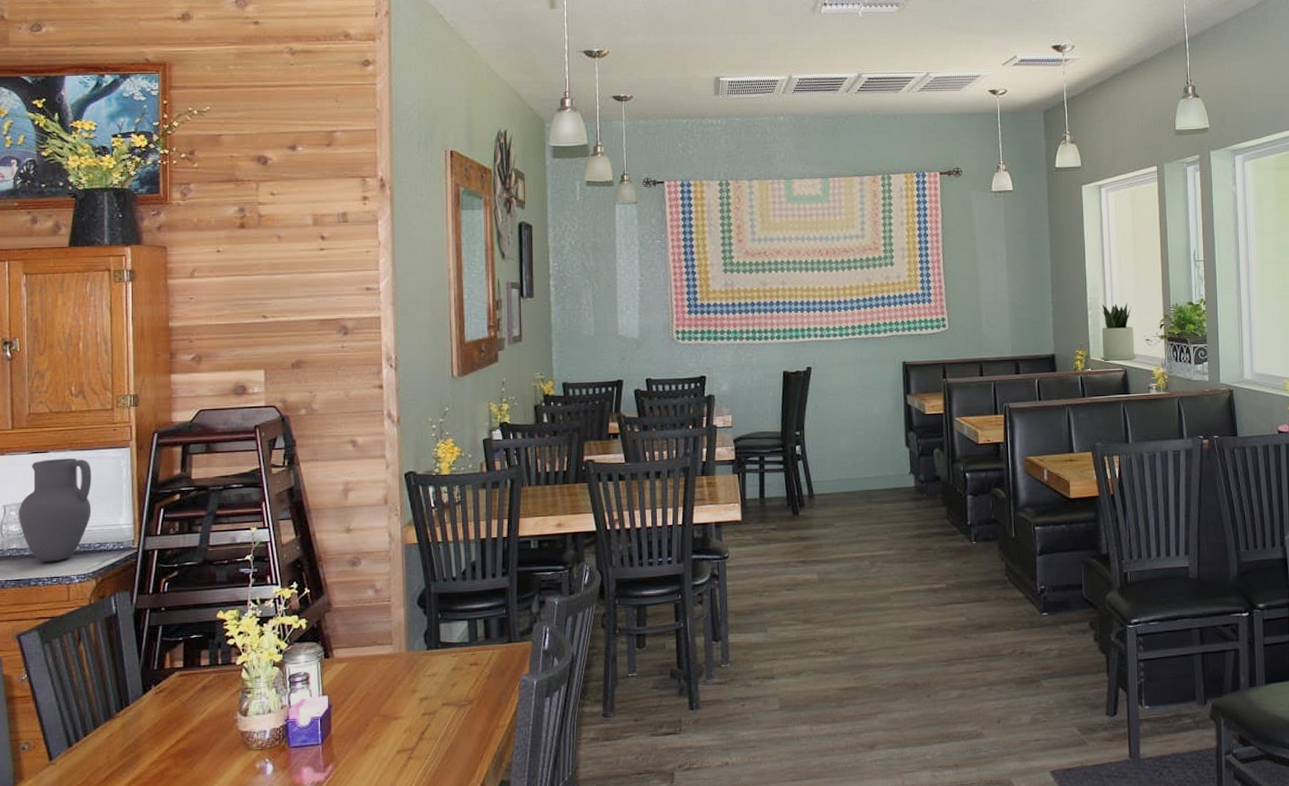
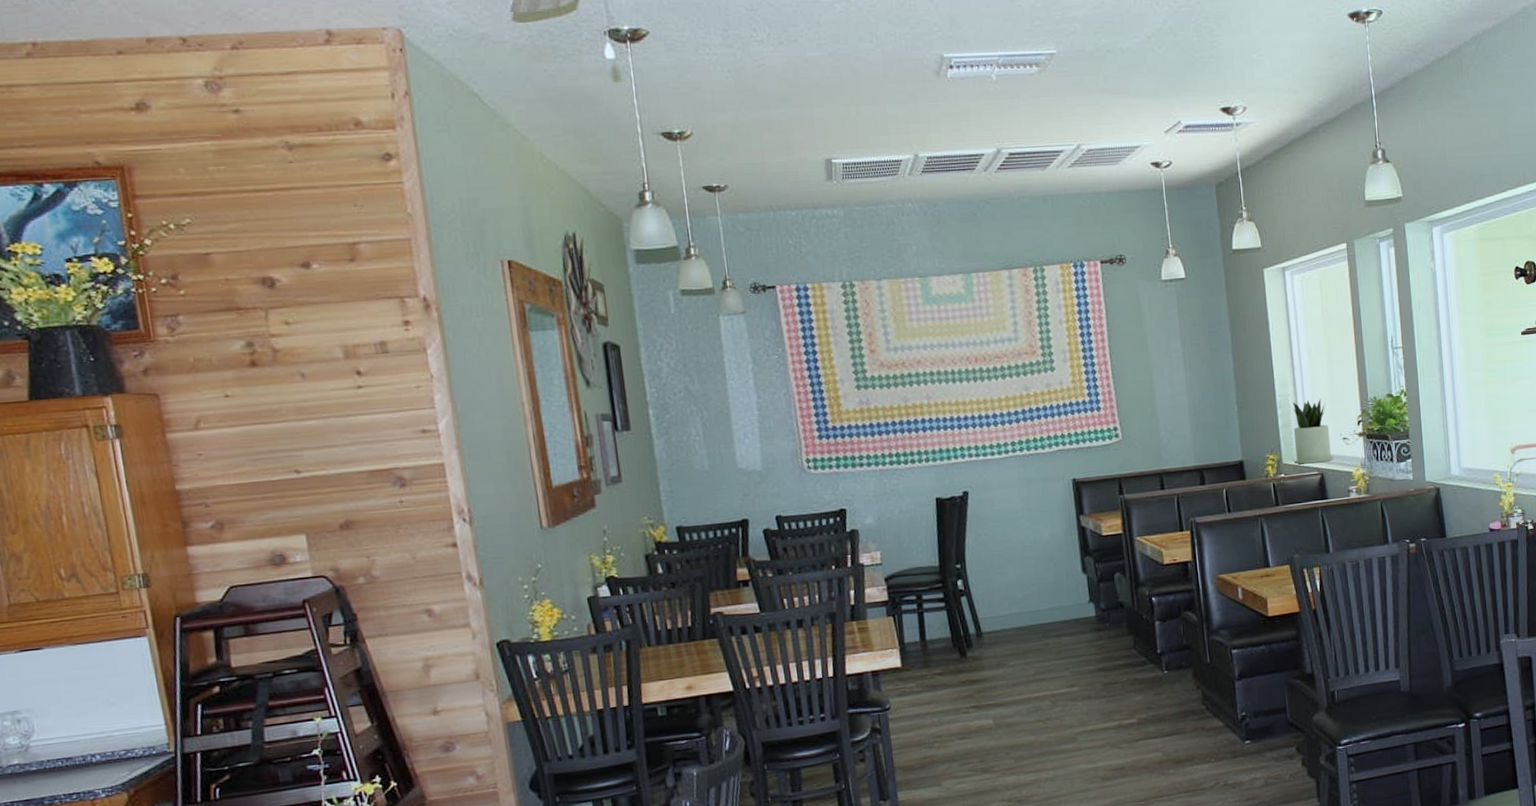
pitcher: present [18,458,91,562] -> none [14,653,110,778]

